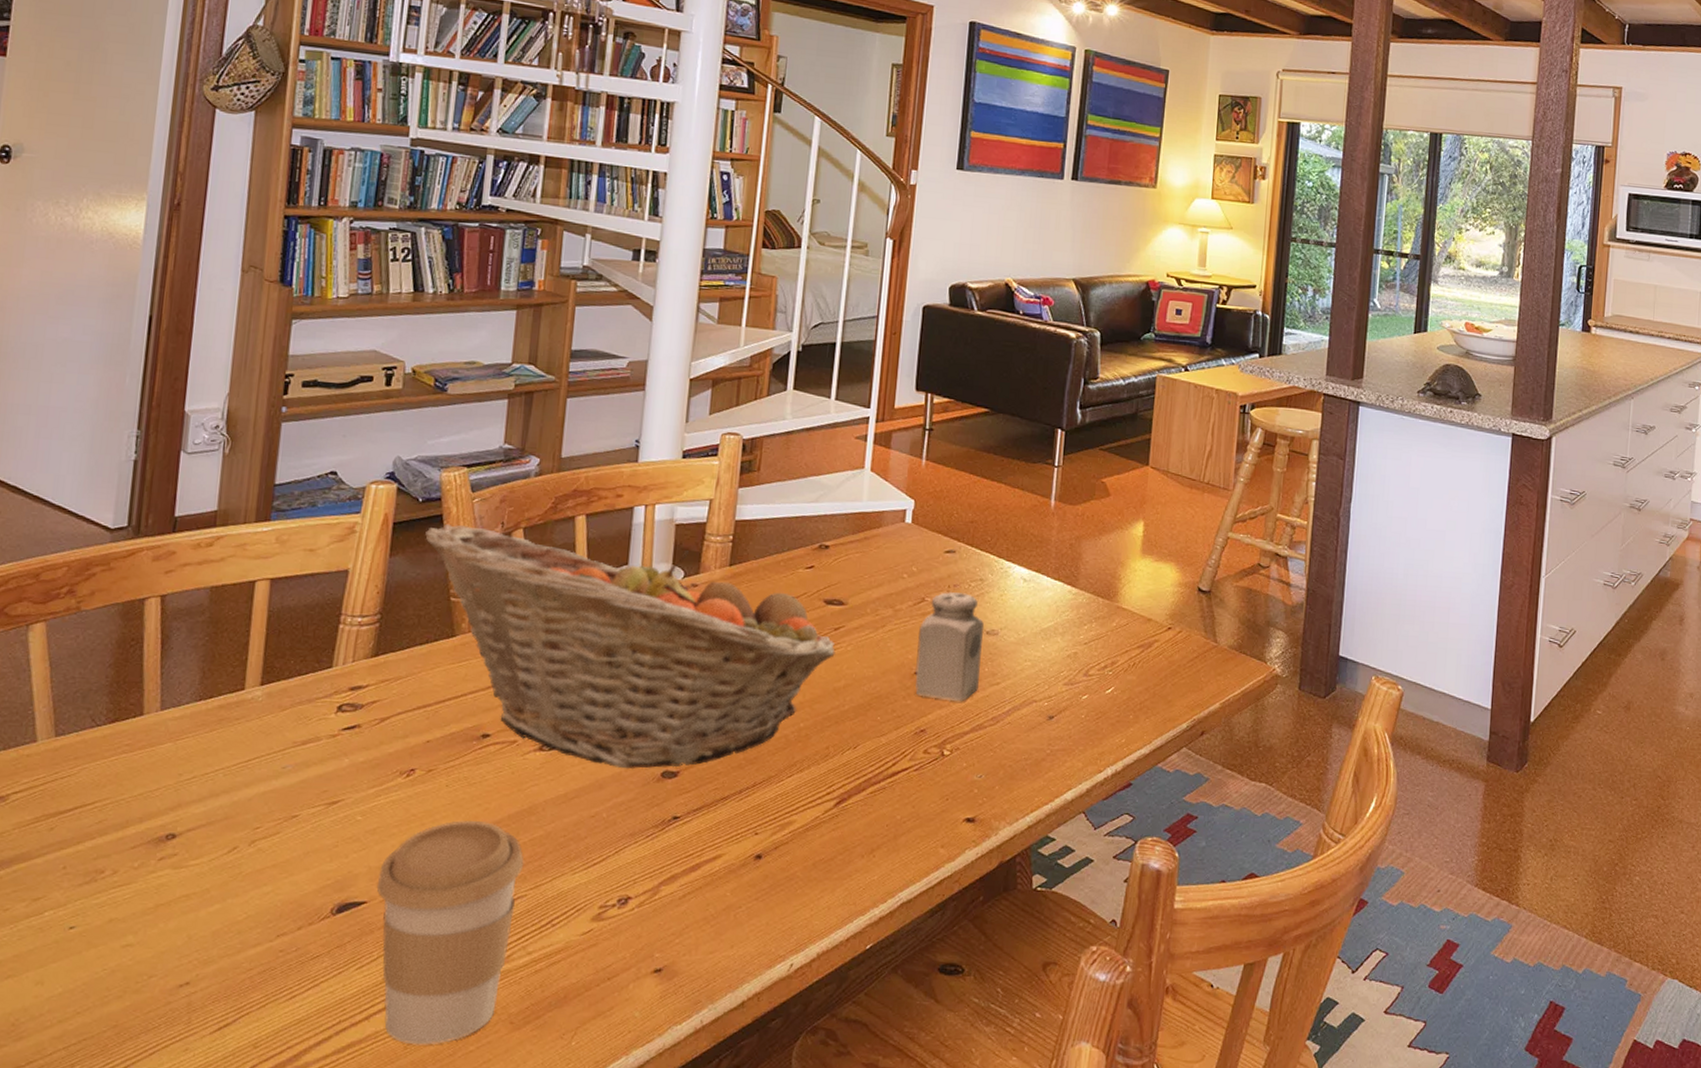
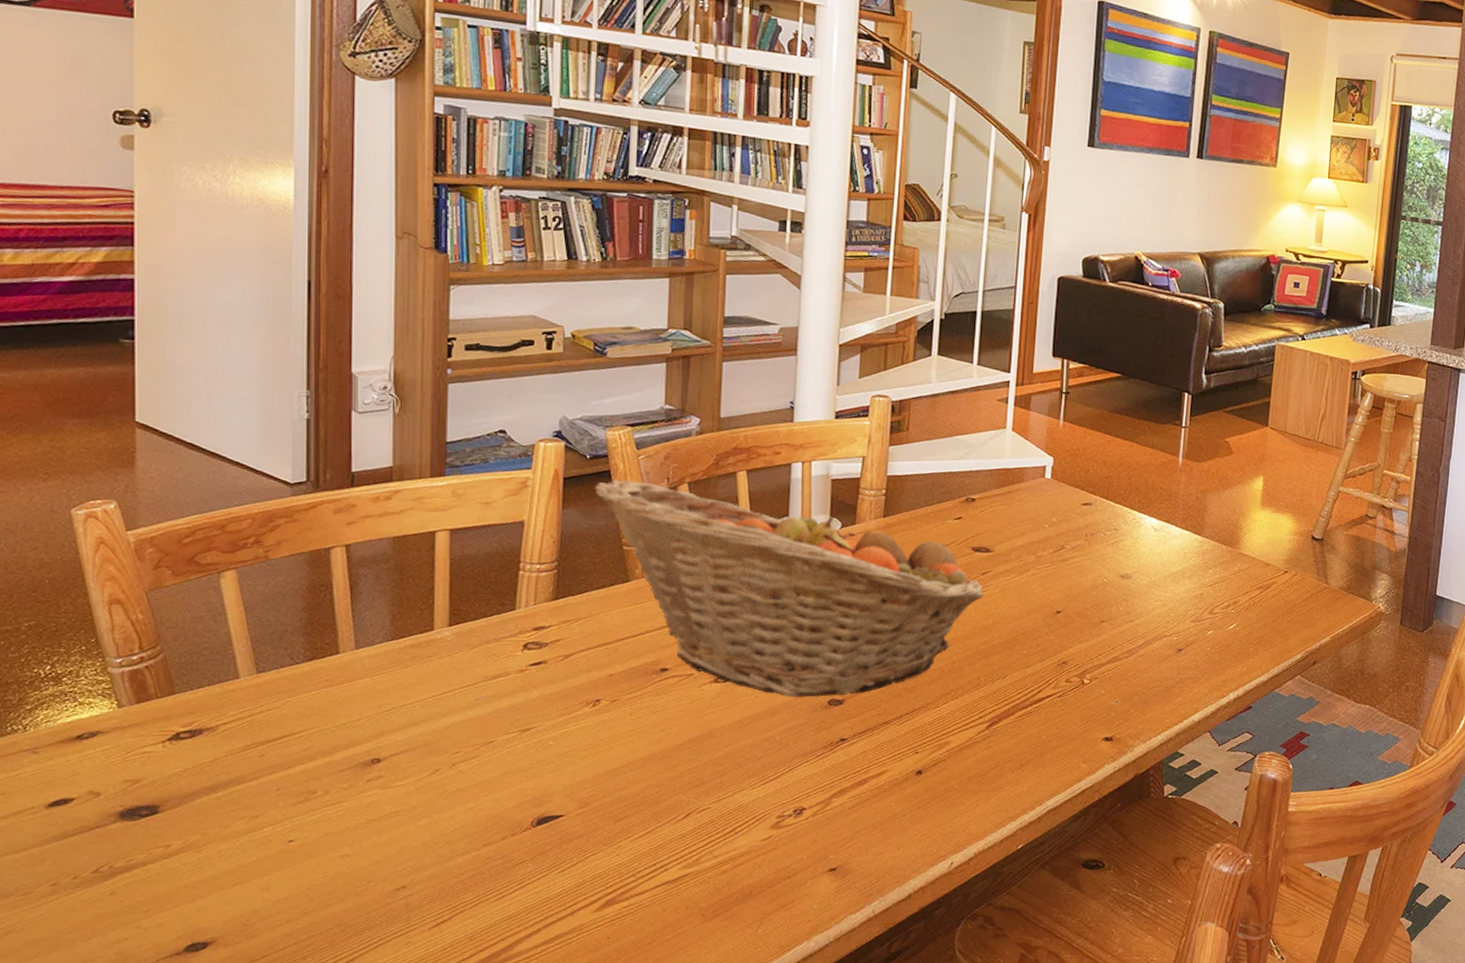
coffee cup: present [376,821,524,1045] -> none [572,744,706,935]
salt shaker: present [915,592,985,702] -> none [1057,540,1119,637]

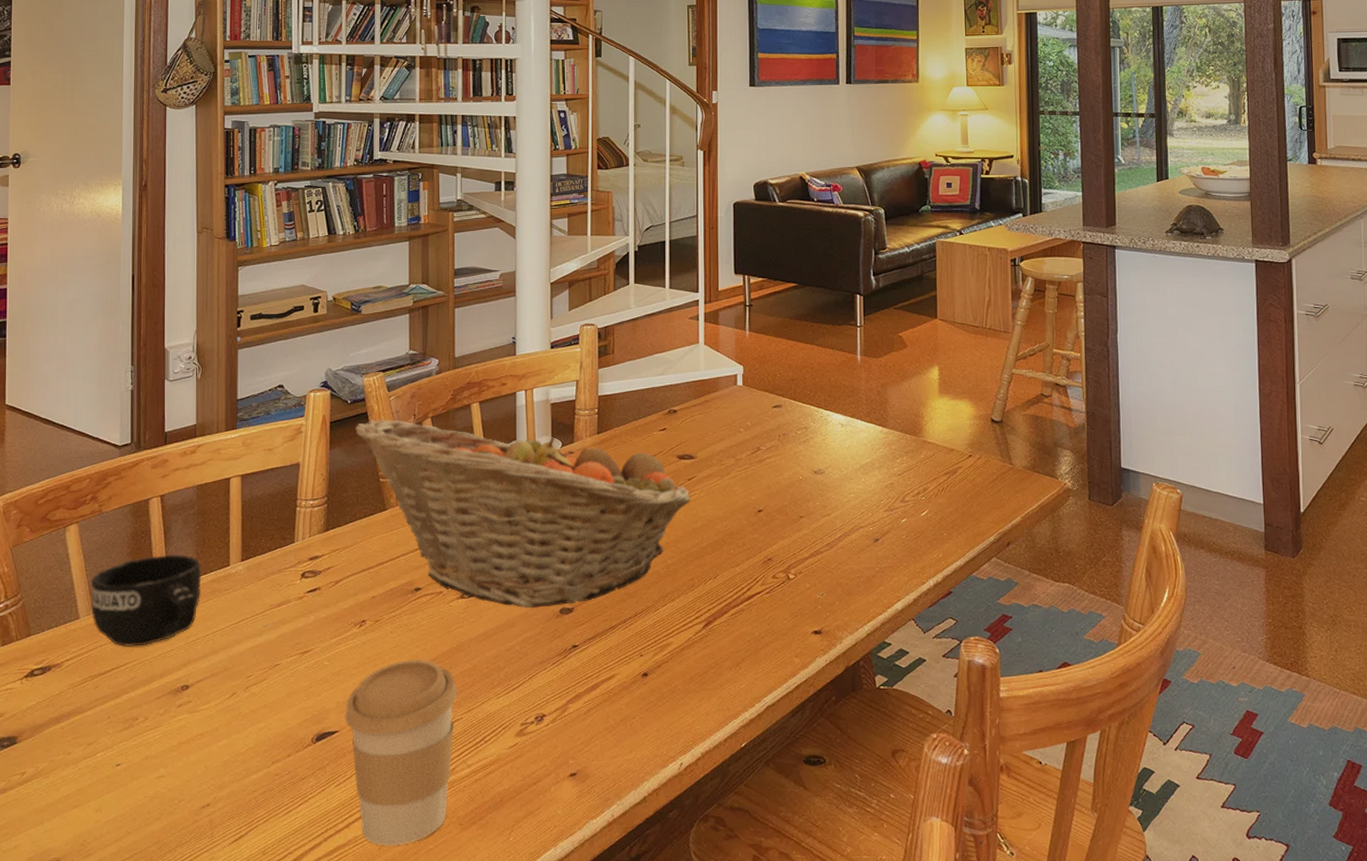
mug: none [255,612,398,713] -> present [91,554,202,647]
coffee cup: none [572,744,706,935] -> present [345,660,458,846]

